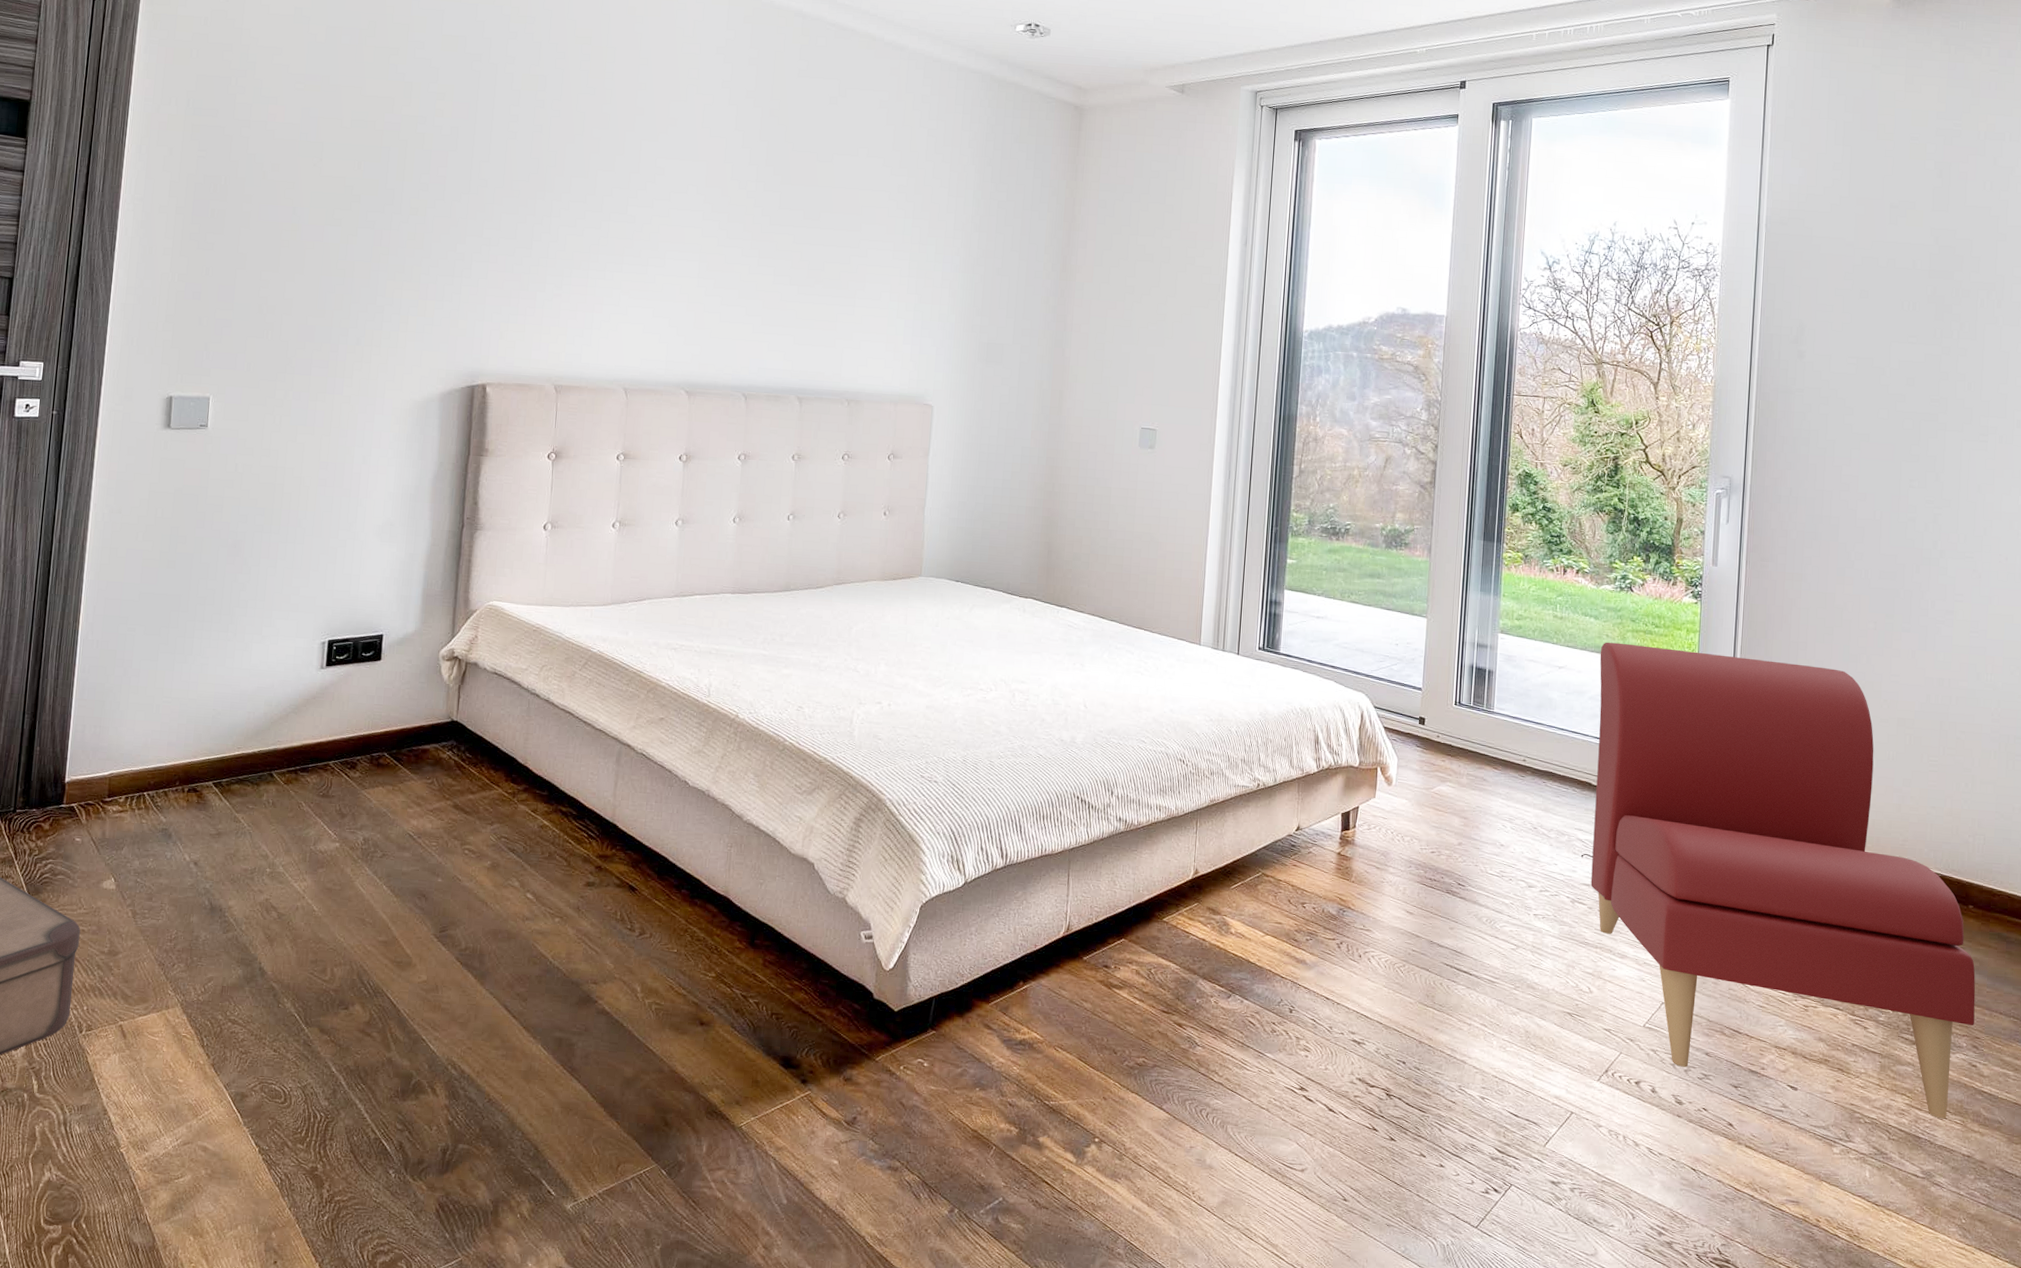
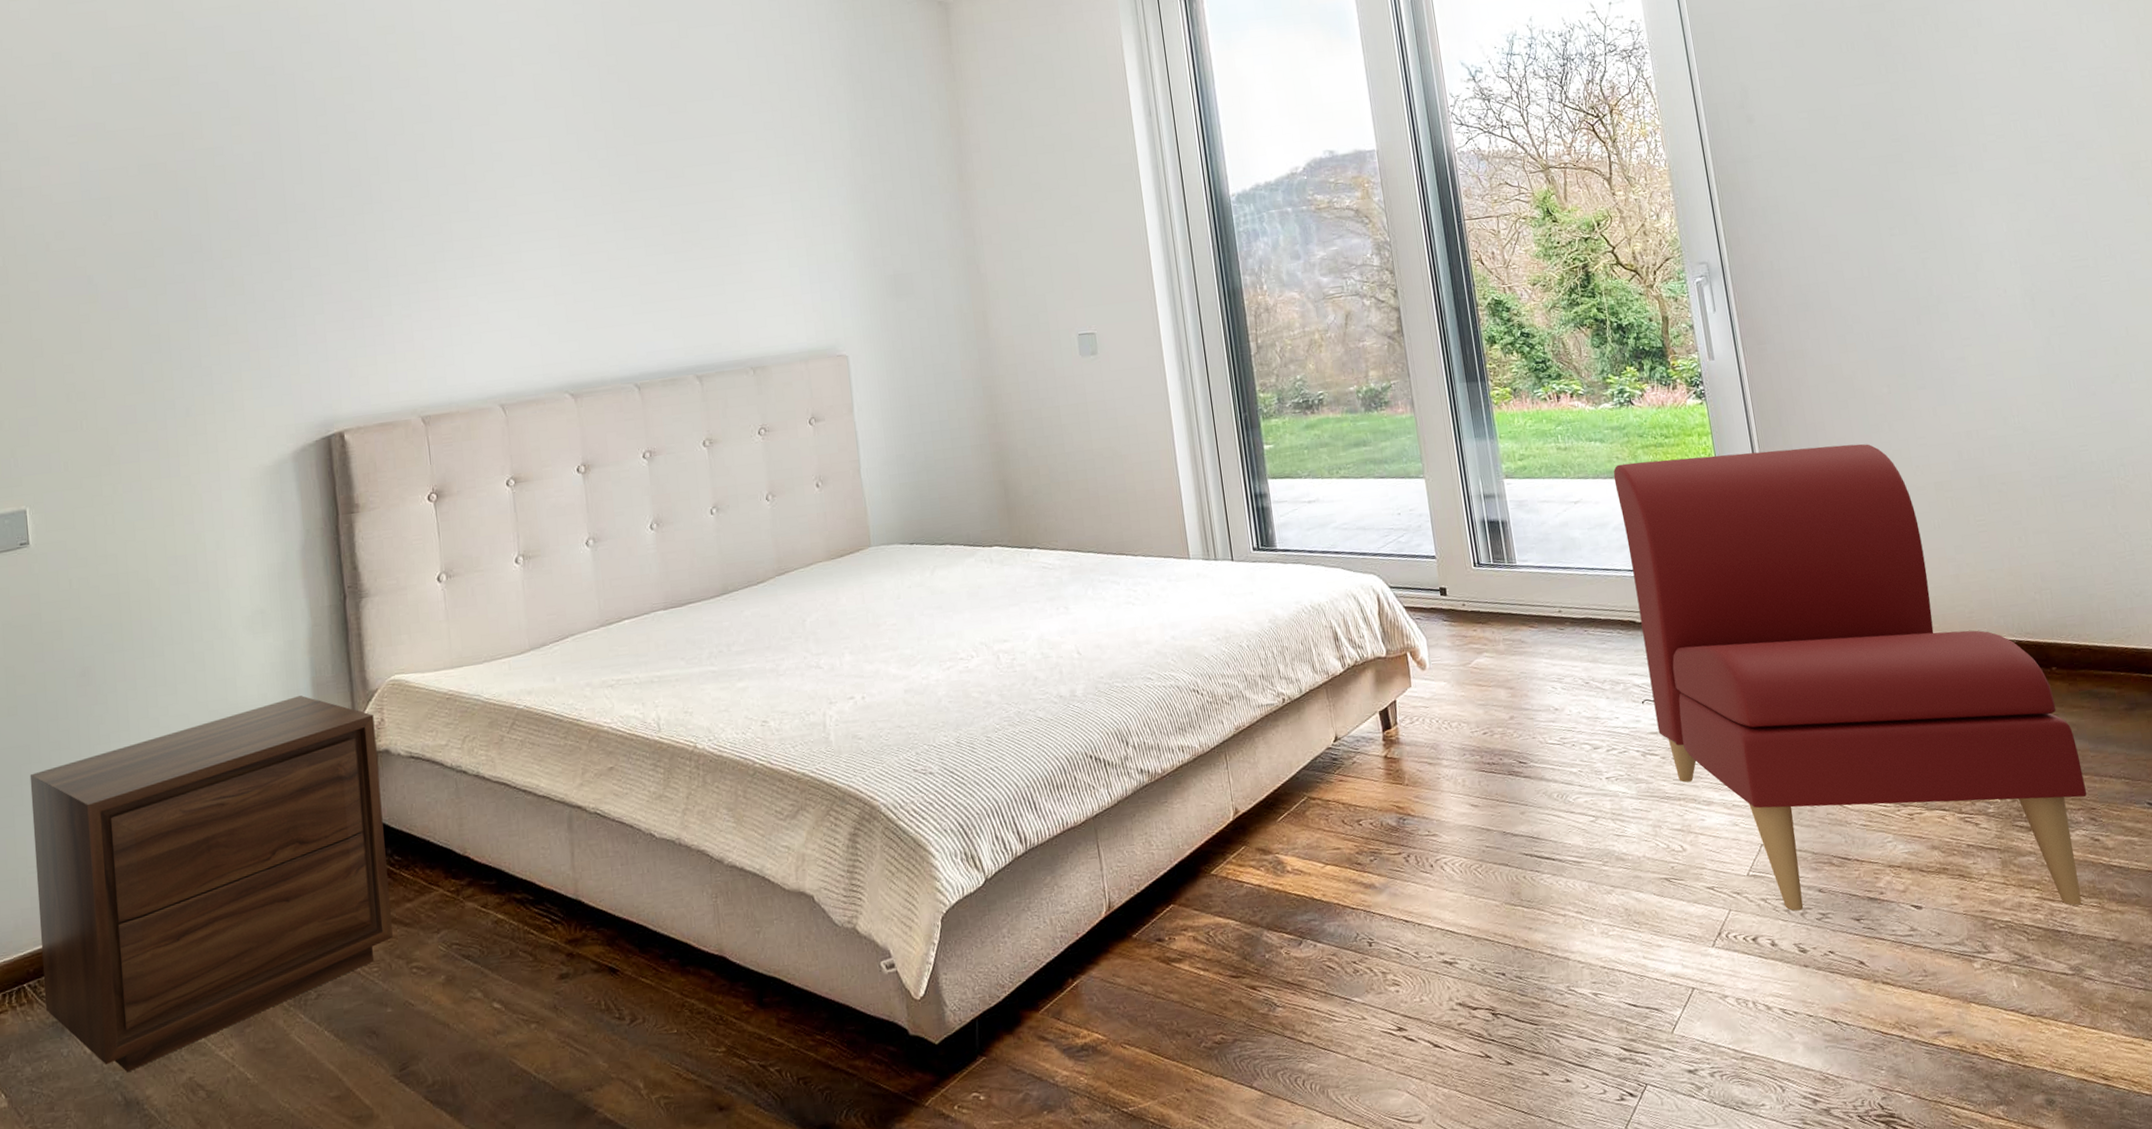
nightstand: none [158,601,470,883] -> present [29,695,393,1073]

